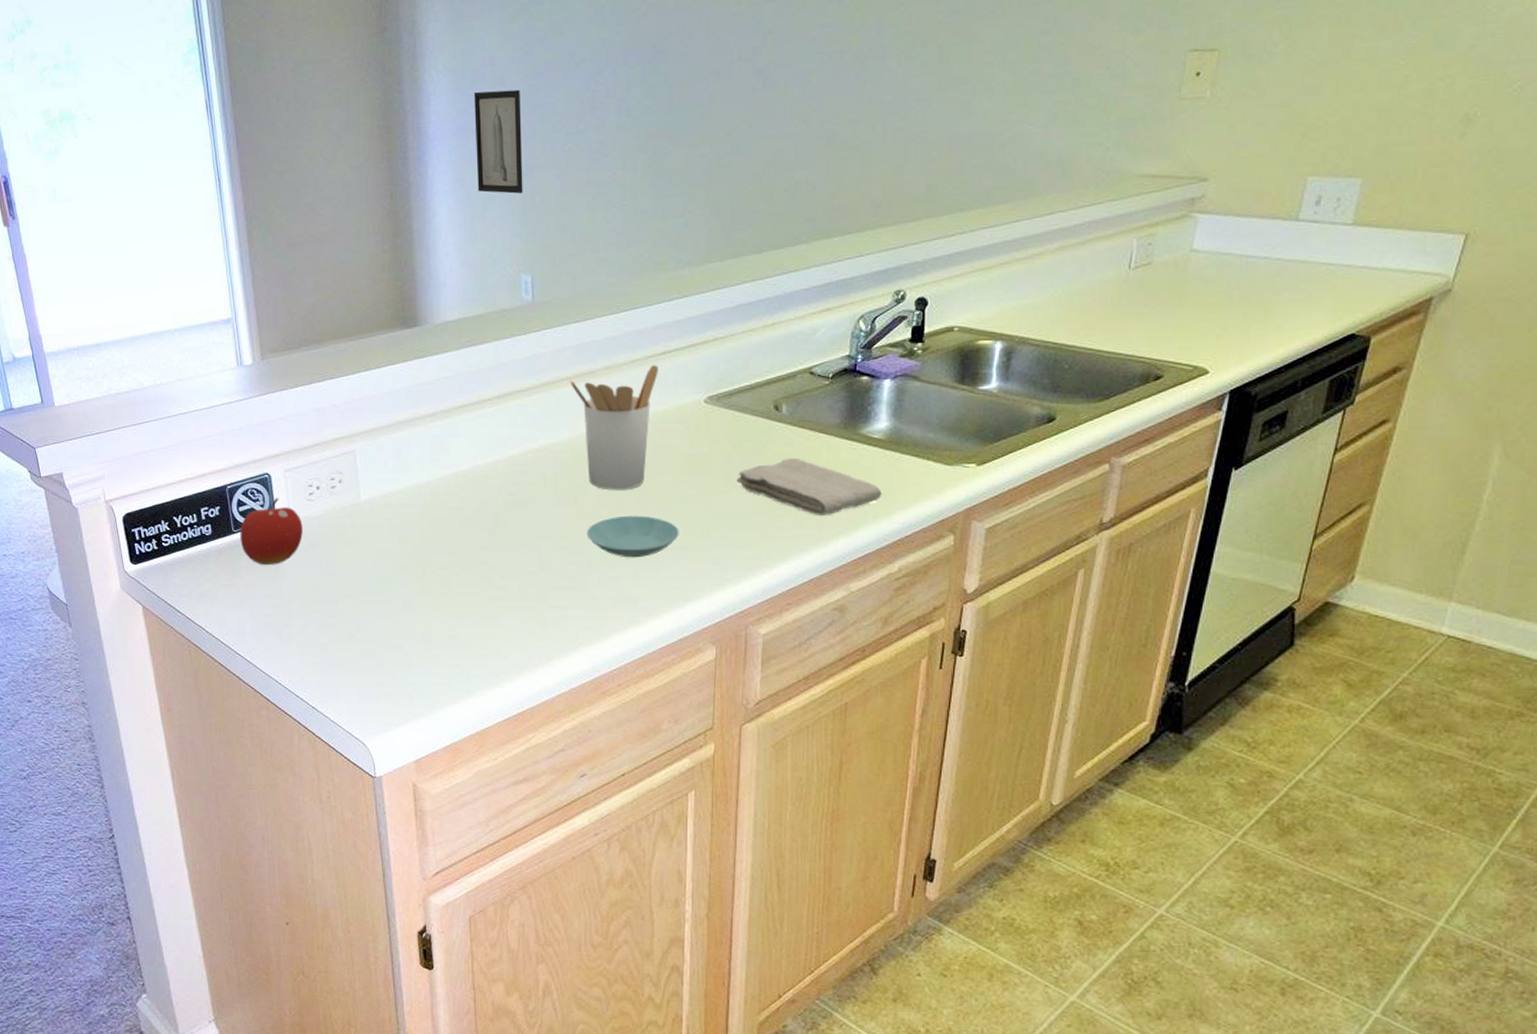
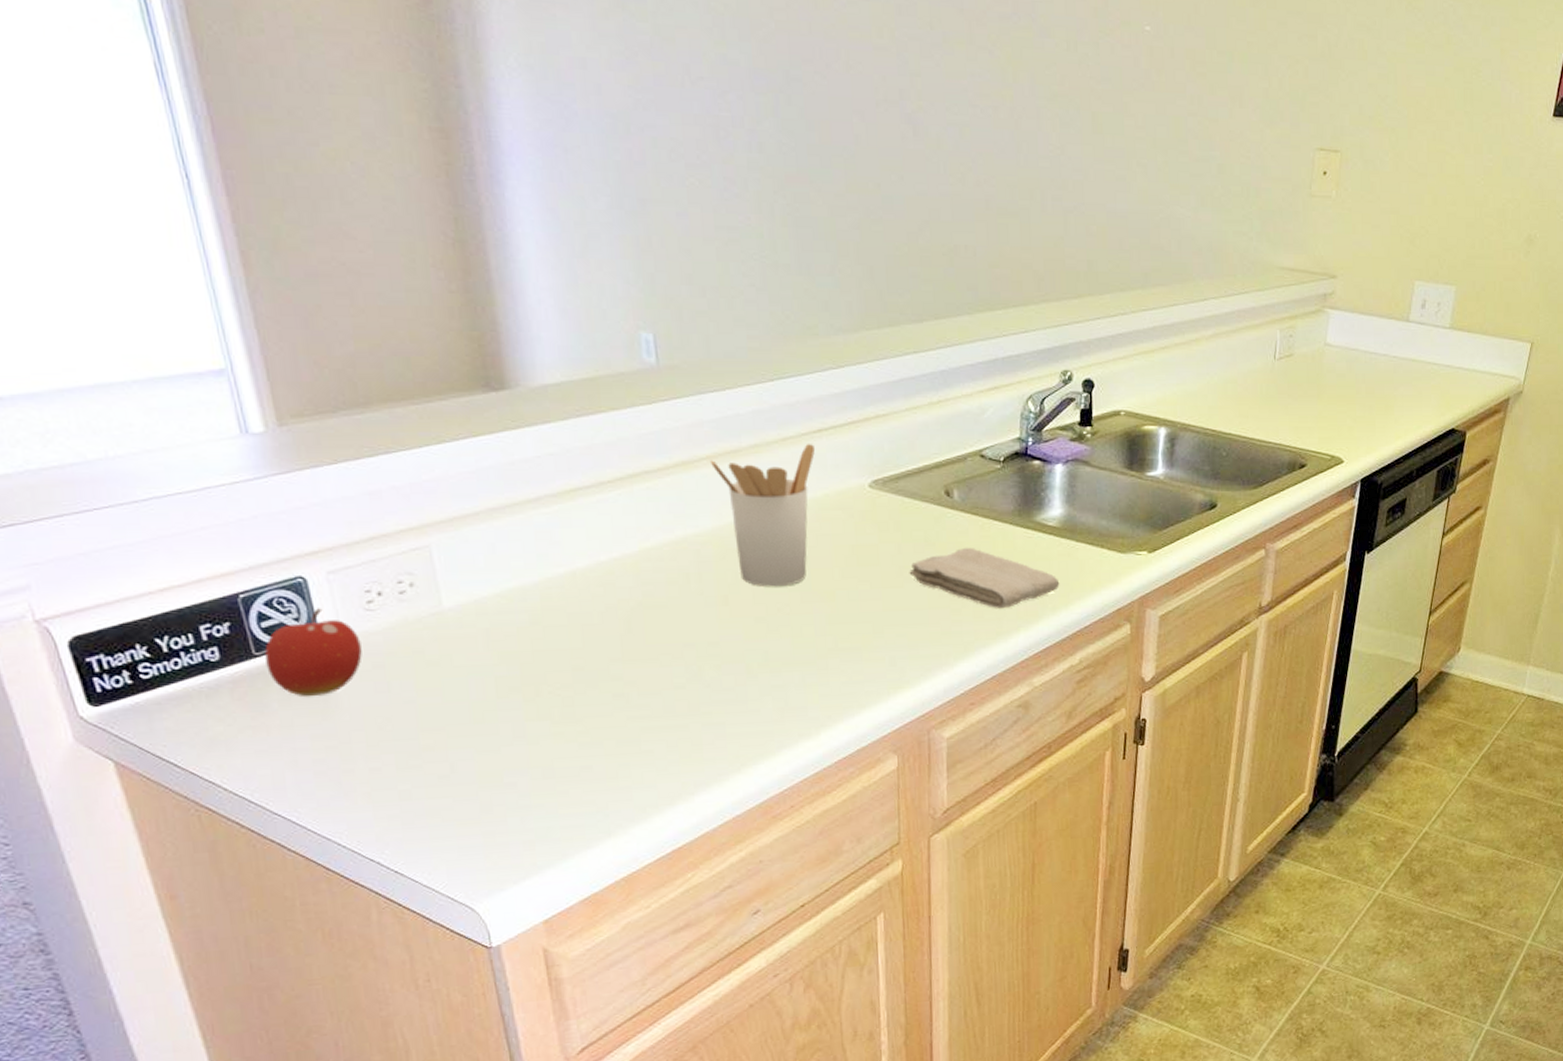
wall art: present [474,89,523,194] -> none [562,100,636,232]
saucer: present [586,515,679,558] -> none [742,615,850,664]

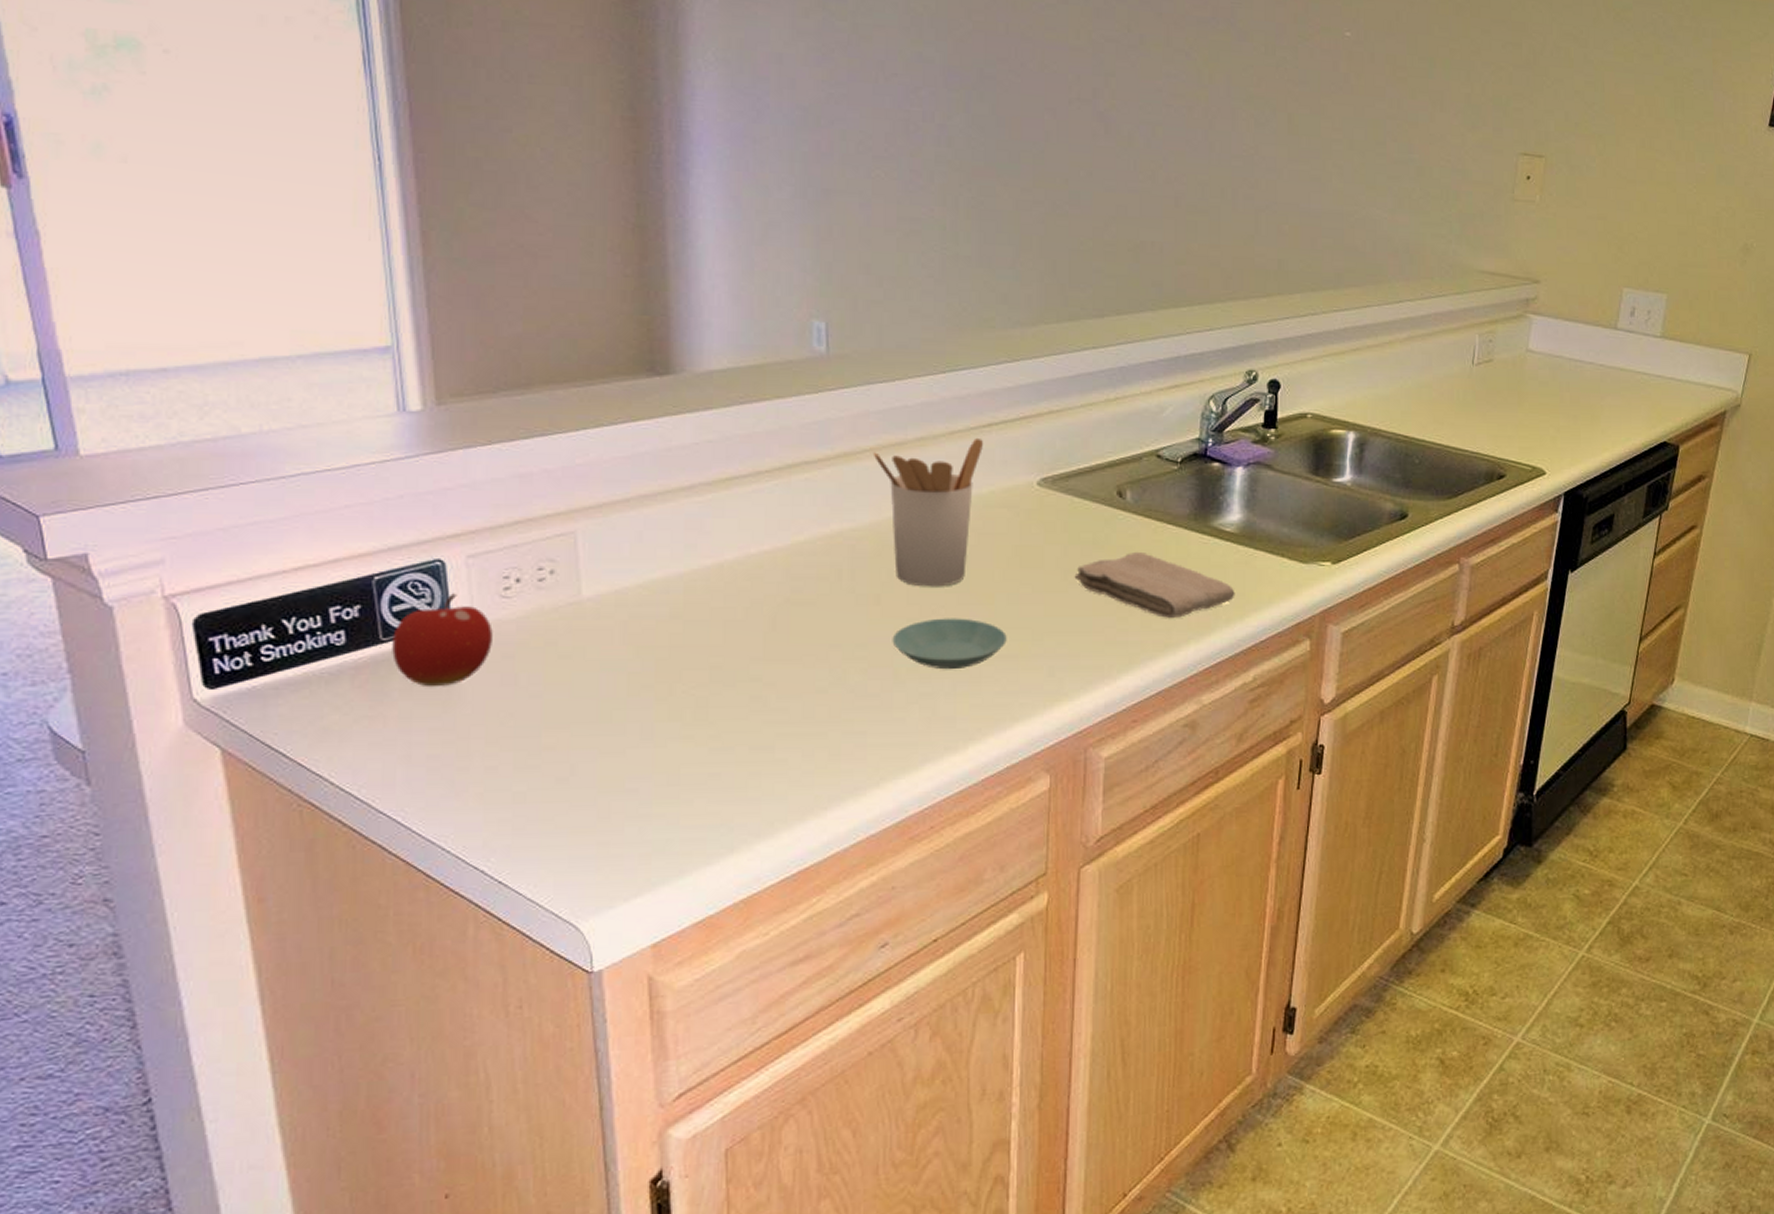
saucer: none [742,615,850,664] -> present [892,618,1007,670]

